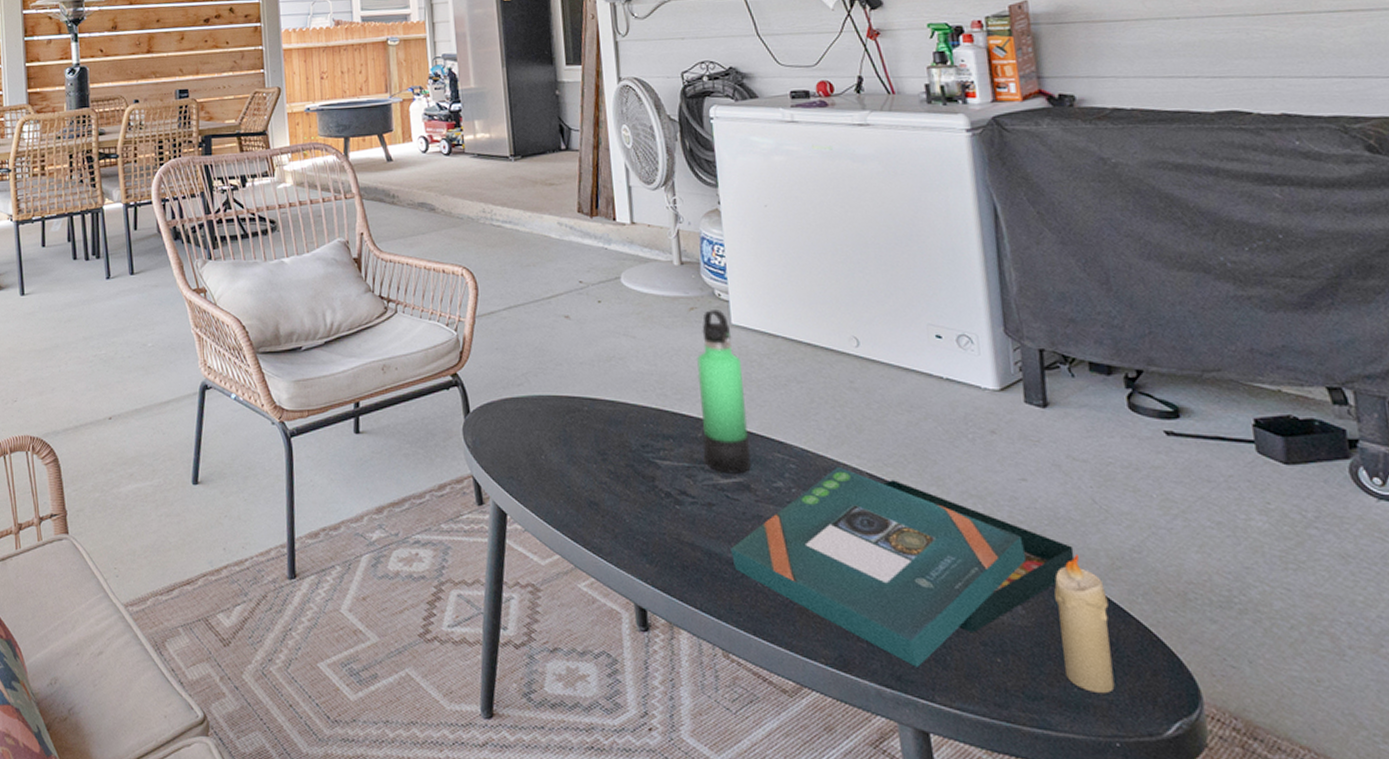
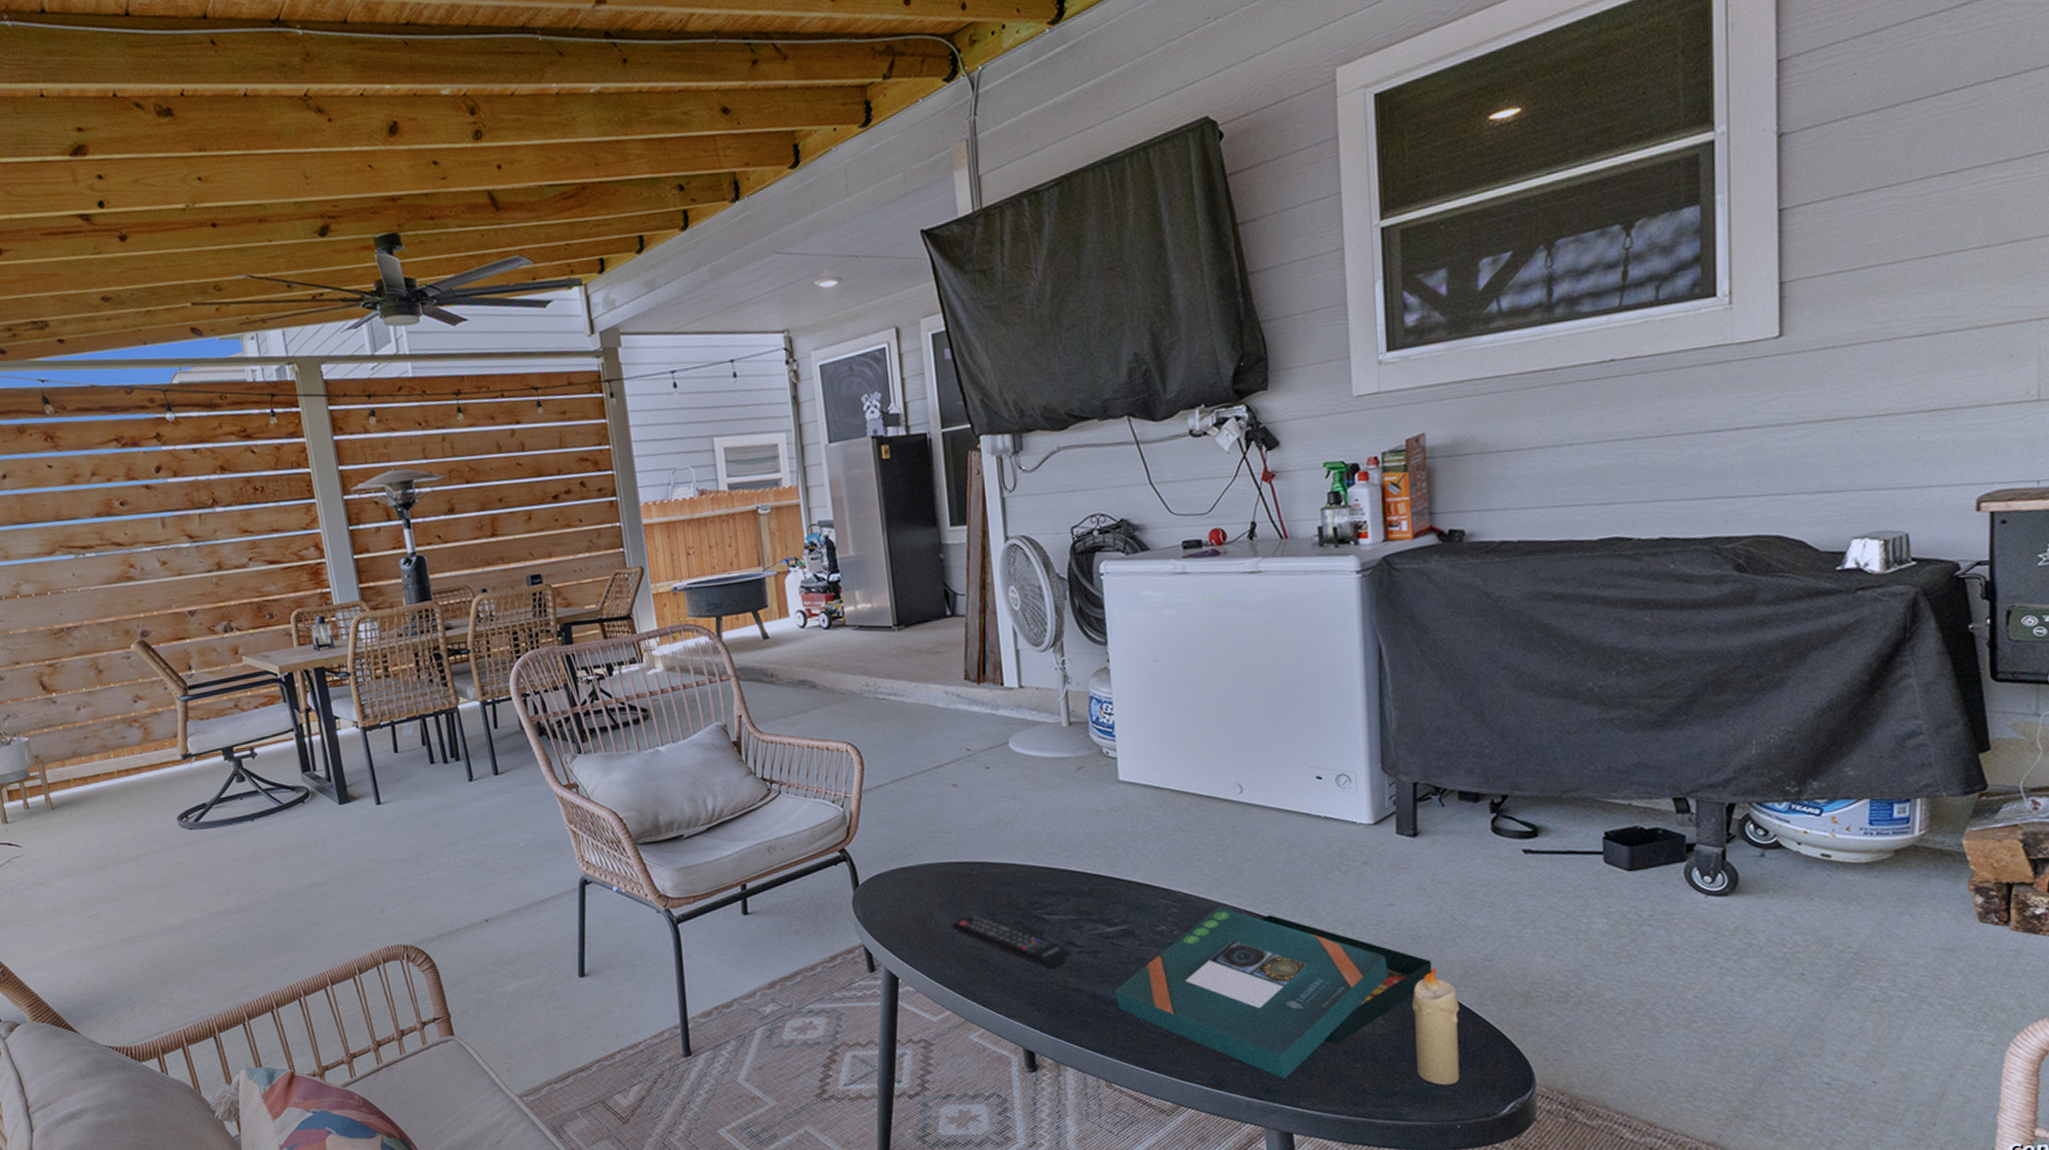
remote control: none [561,453,682,518] -> present [951,914,1069,968]
thermos bottle: present [697,310,751,474] -> none [1084,767,1136,923]

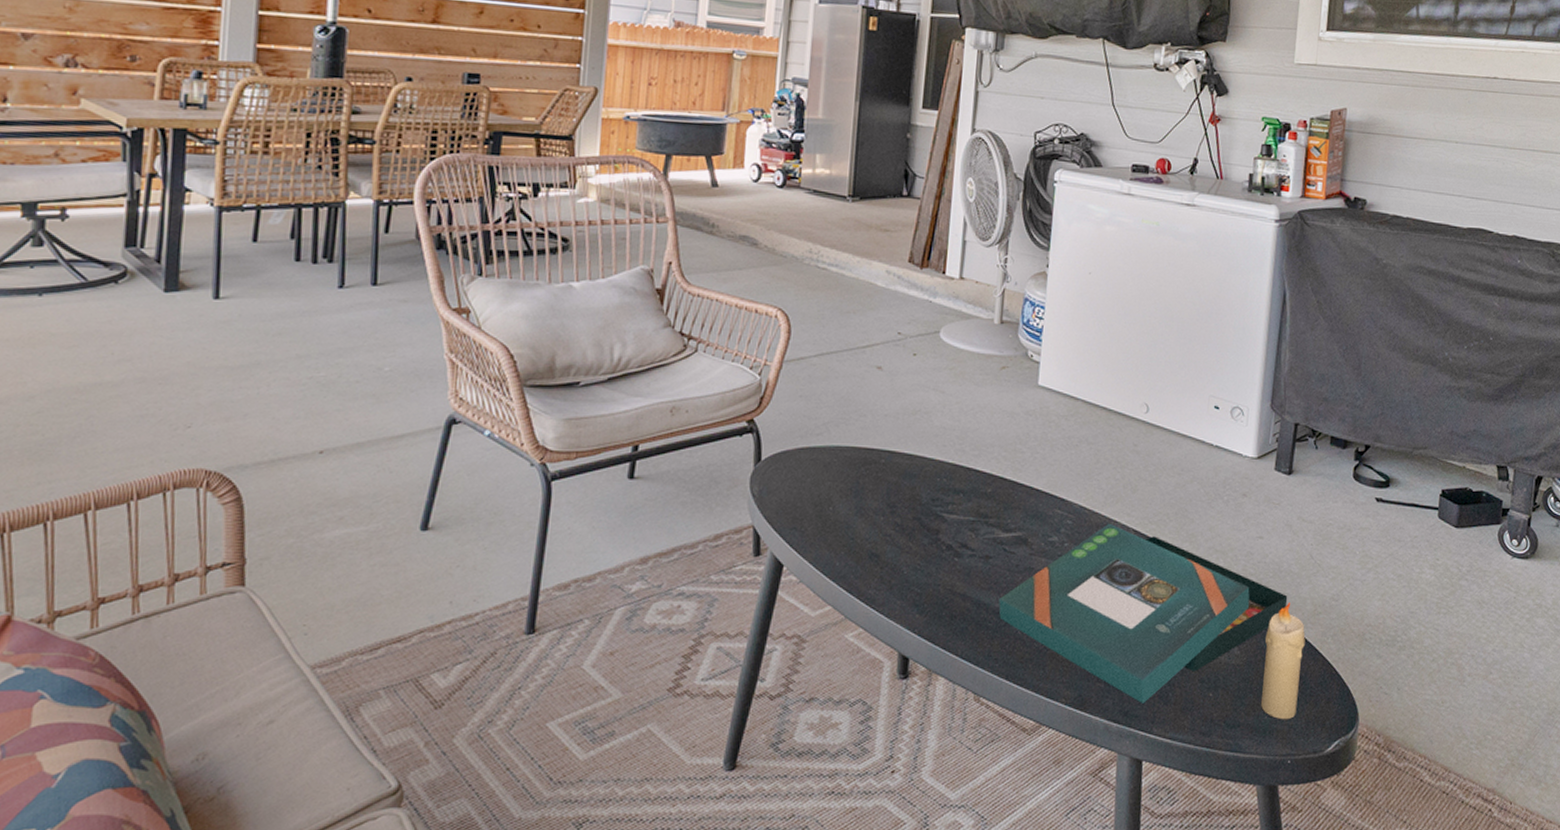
remote control: present [951,914,1069,968] -> none [848,505,961,569]

